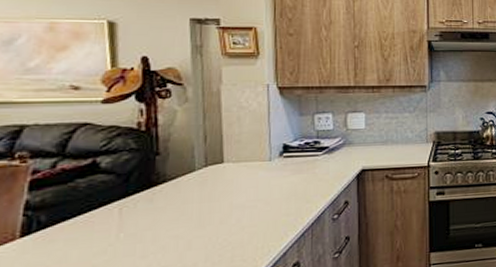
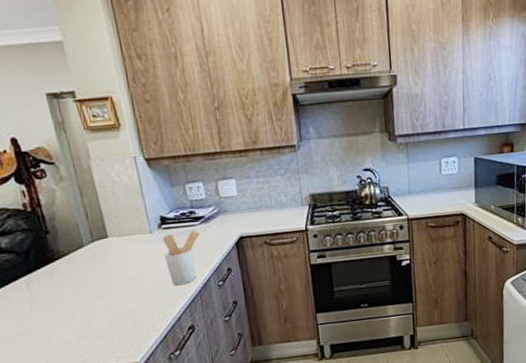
utensil holder: none [280,160,323,218] -> present [162,230,201,286]

